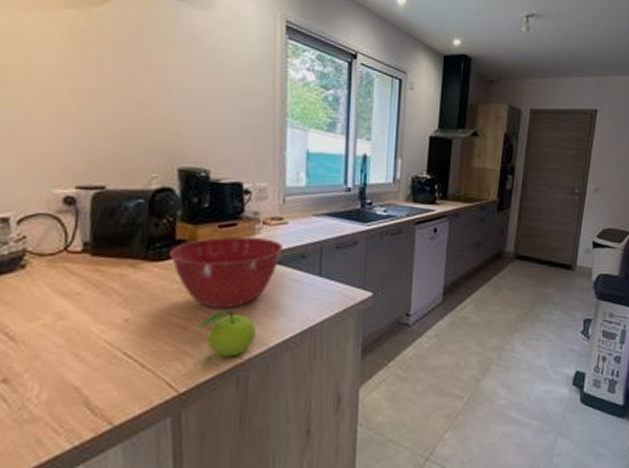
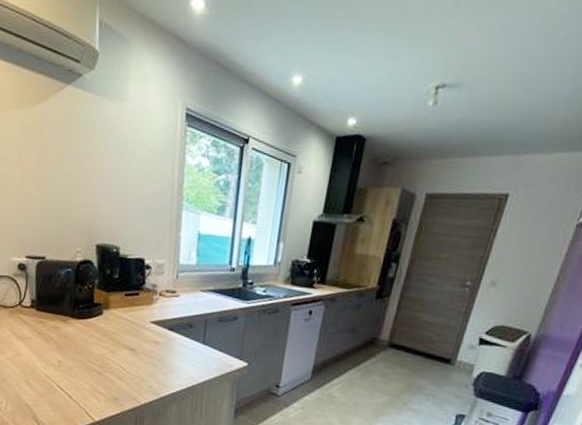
mixing bowl: present [170,236,282,309] -> none [89,303,174,362]
fruit: present [193,309,256,357] -> none [105,362,151,401]

